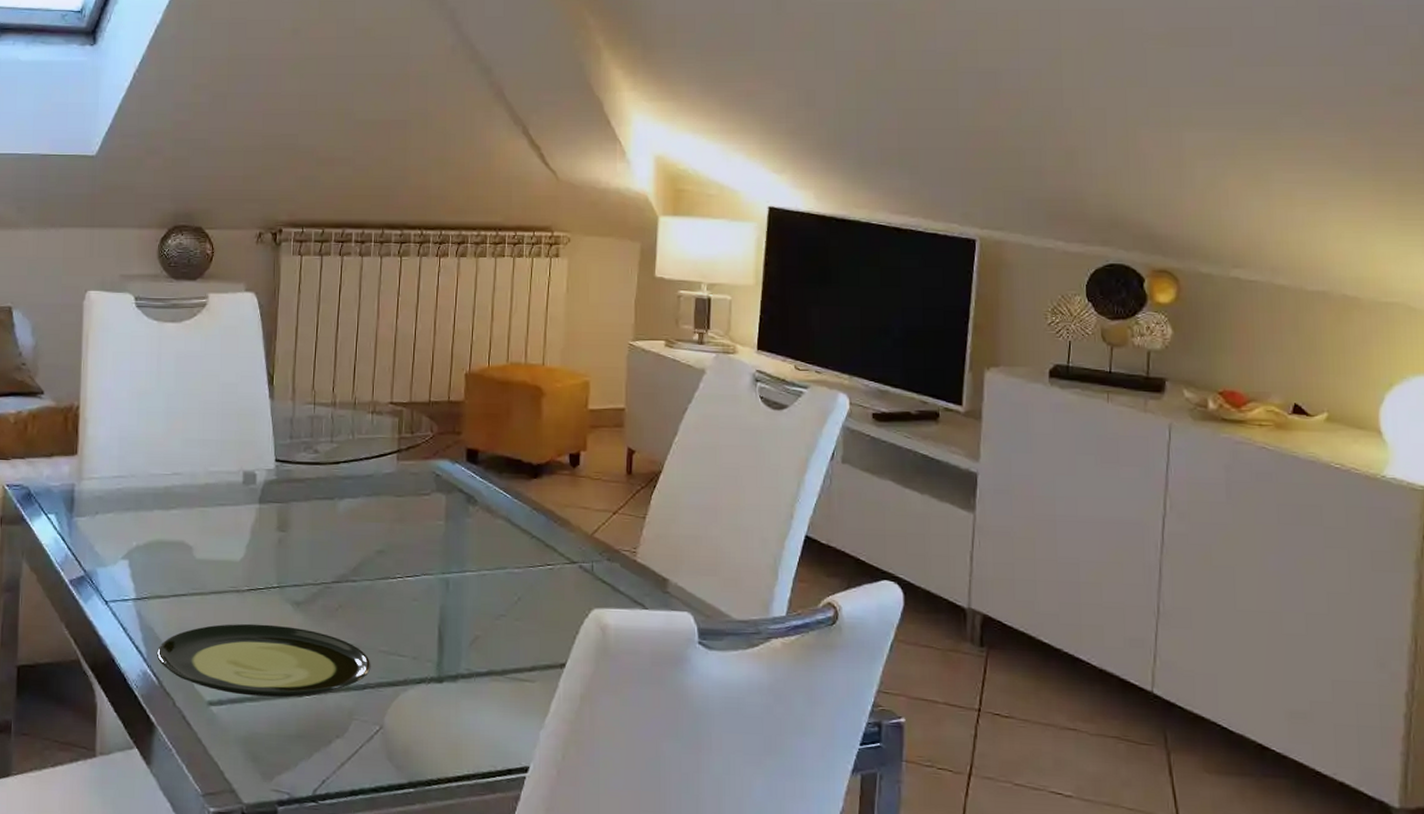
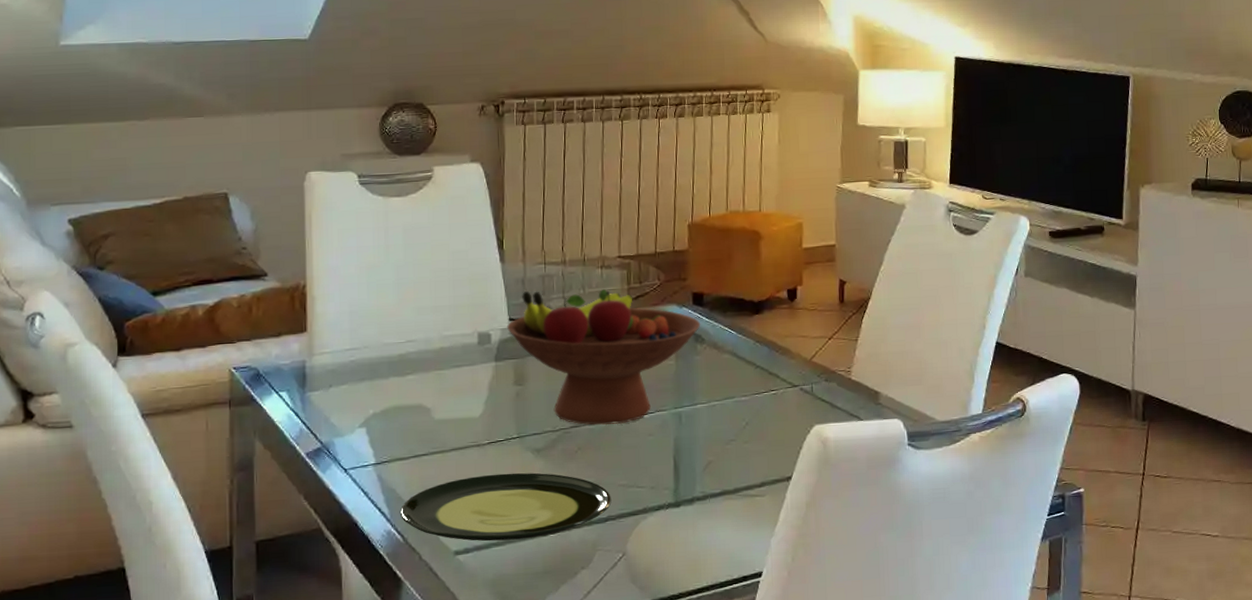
fruit bowl: none [273,432,474,584] -> present [507,289,701,426]

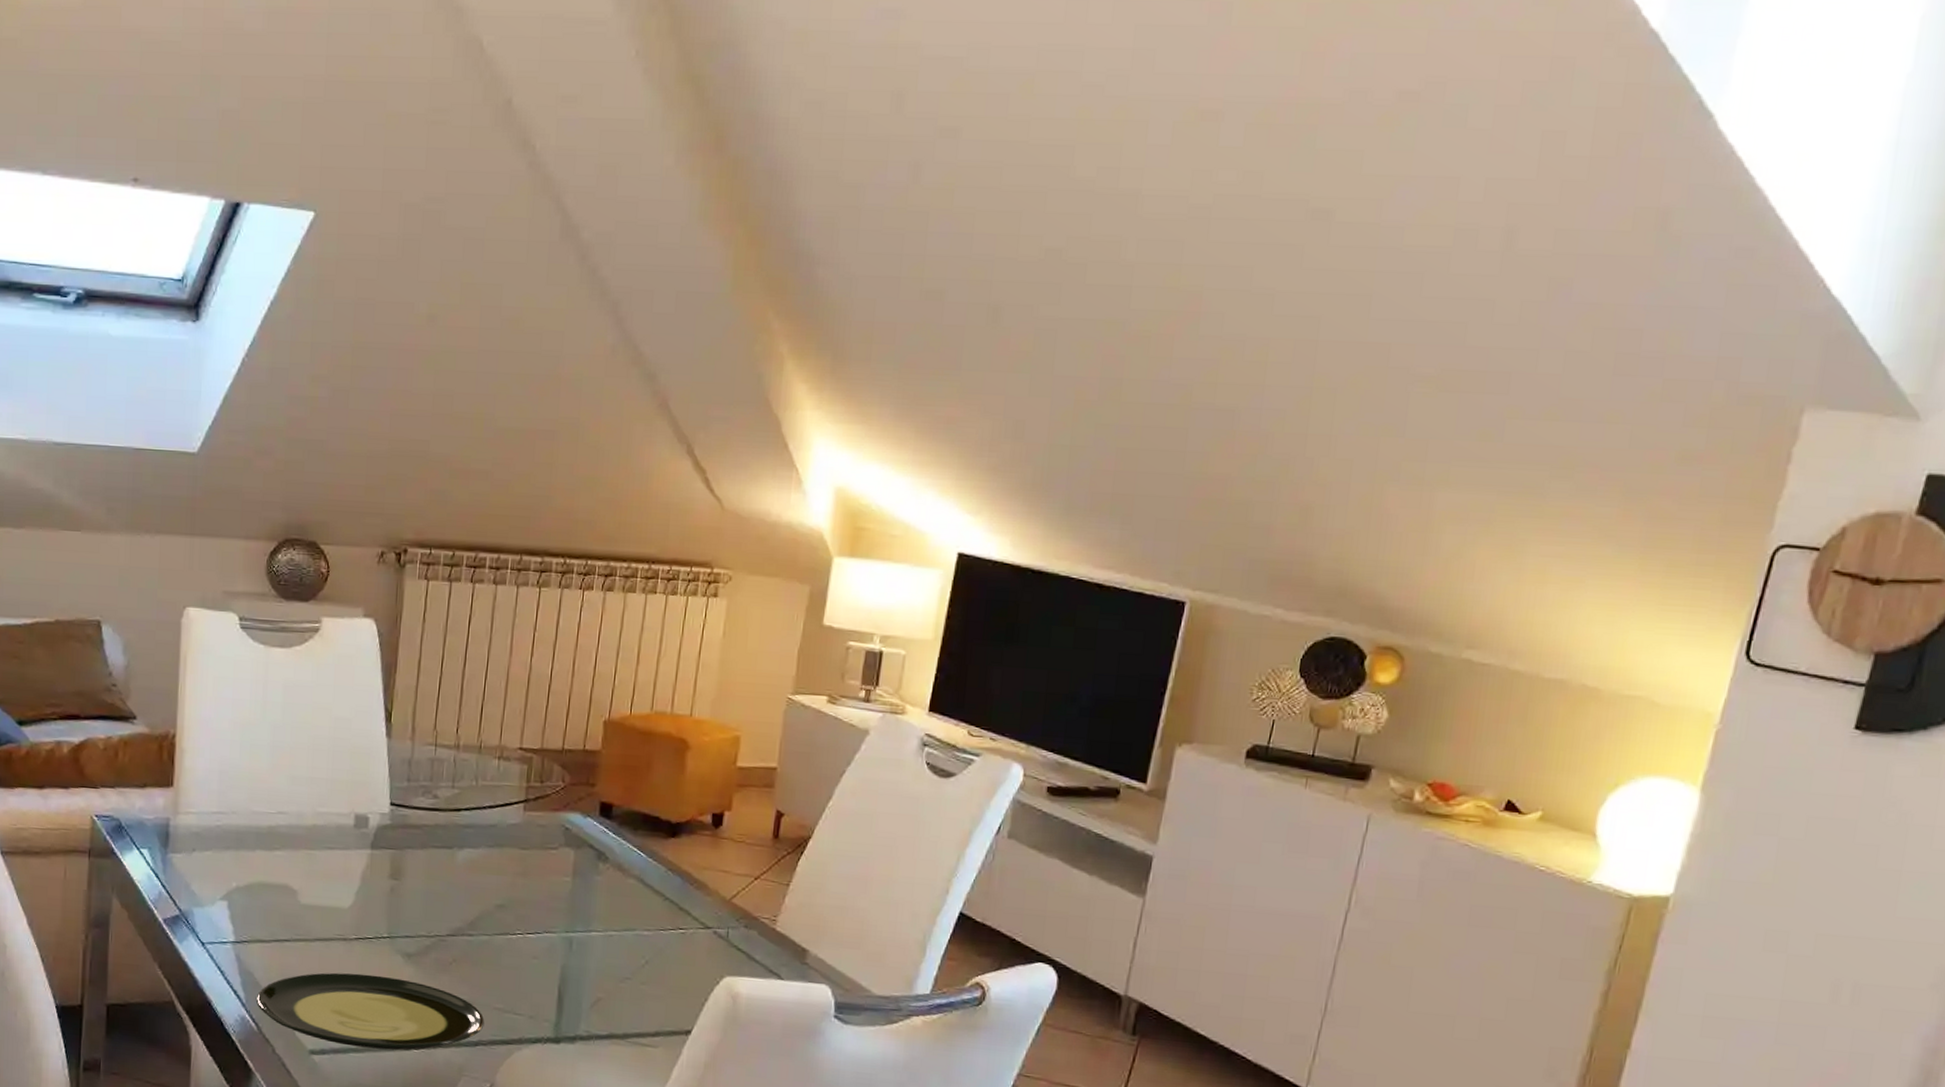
fruit bowl: present [507,289,701,426] -> none [387,774,606,940]

